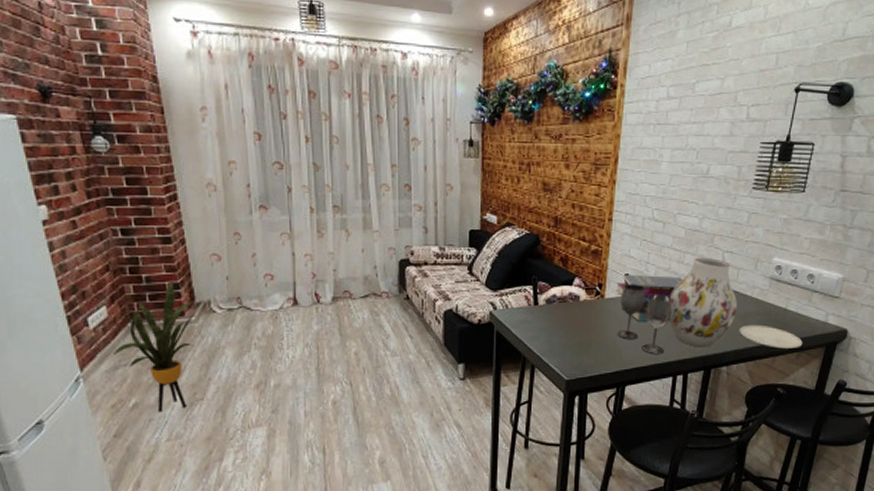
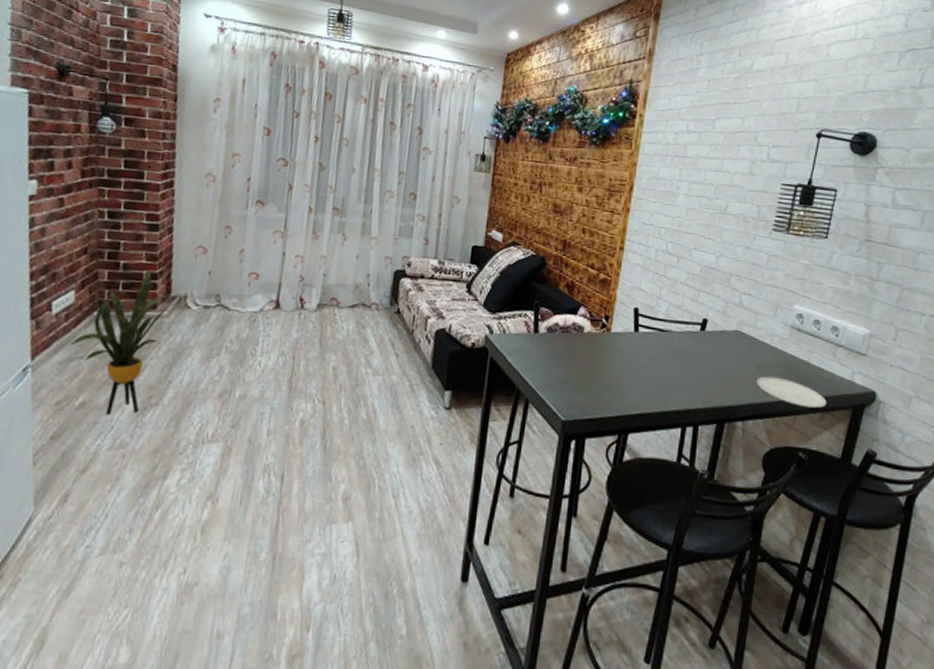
books: present [616,274,683,322] -> none [623,307,696,363]
wineglass: present [617,284,673,355] -> none [622,318,685,401]
vase: present [669,257,738,347] -> none [681,296,756,397]

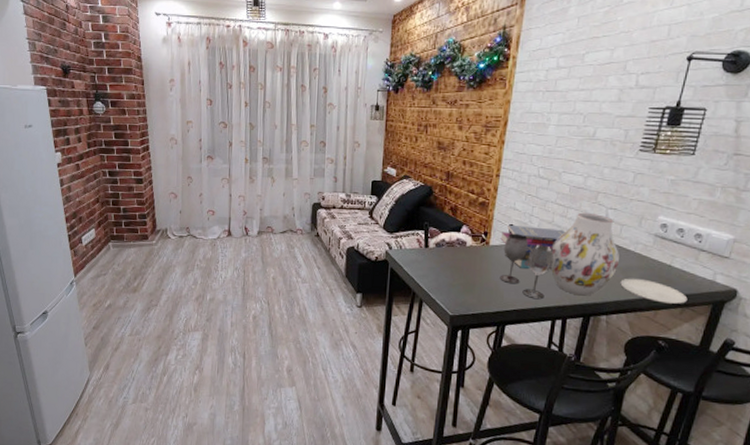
house plant: present [69,271,184,414] -> none [96,213,165,312]
wineglass: none [622,318,685,401] -> present [499,233,555,300]
books: none [623,307,696,363] -> present [500,224,565,269]
vase: none [681,296,756,397] -> present [551,212,620,296]

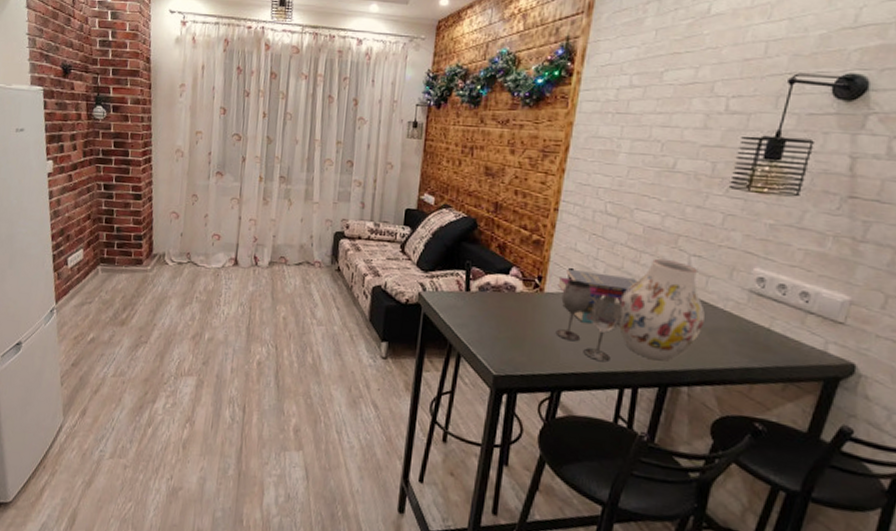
plate: present [620,278,688,304] -> none [706,341,792,378]

